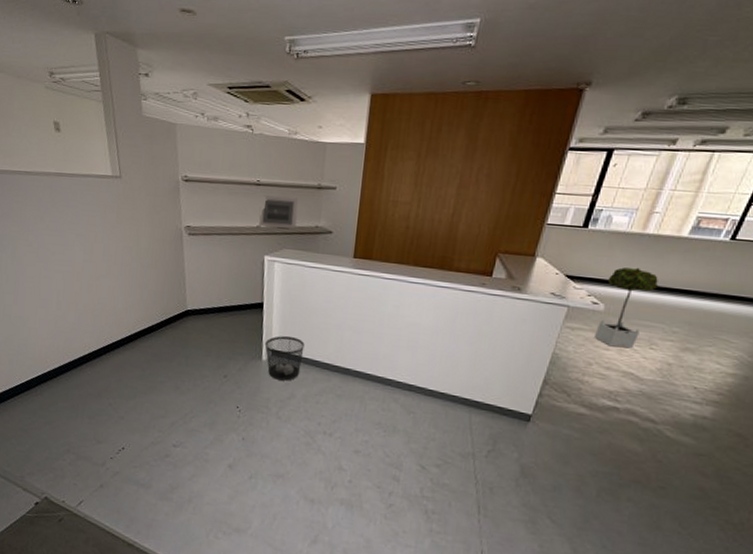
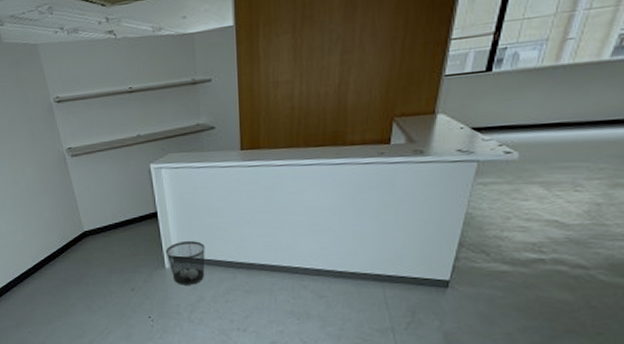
picture frame: present [258,195,299,230] -> none [136,98,177,136]
potted tree: present [595,267,659,349] -> none [511,105,580,196]

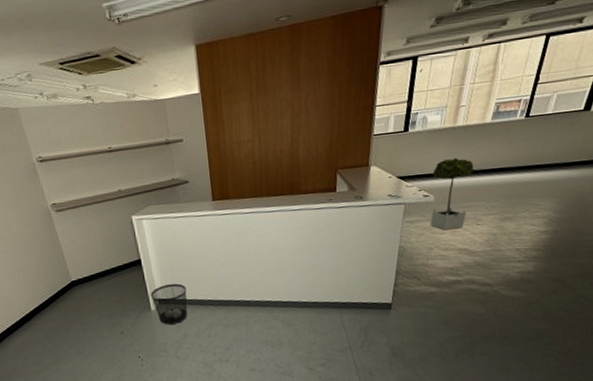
potted tree: none [511,105,580,196] -> present [431,157,475,231]

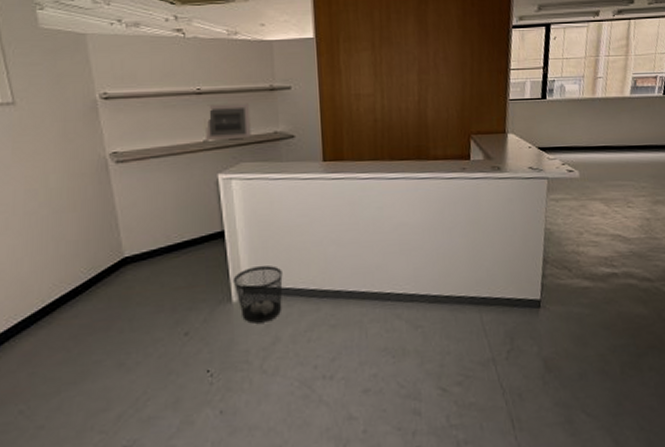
picture frame: none [117,156,155,190] -> present [204,103,251,141]
potted tree: present [431,157,475,231] -> none [575,130,620,212]

